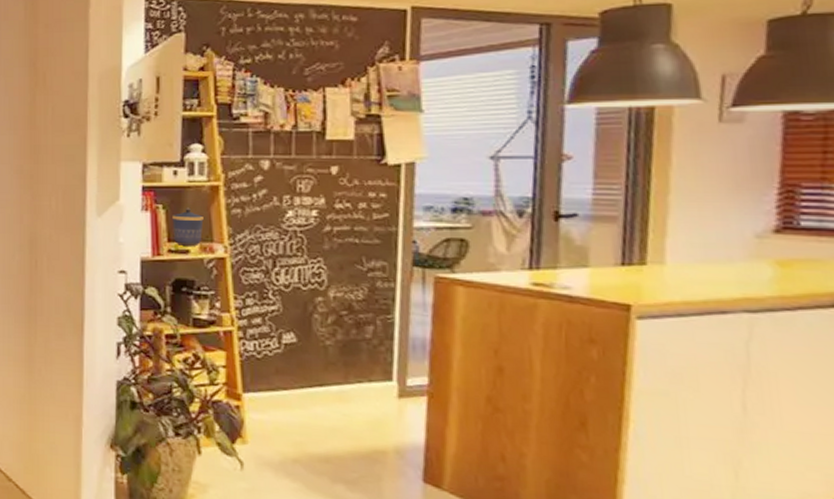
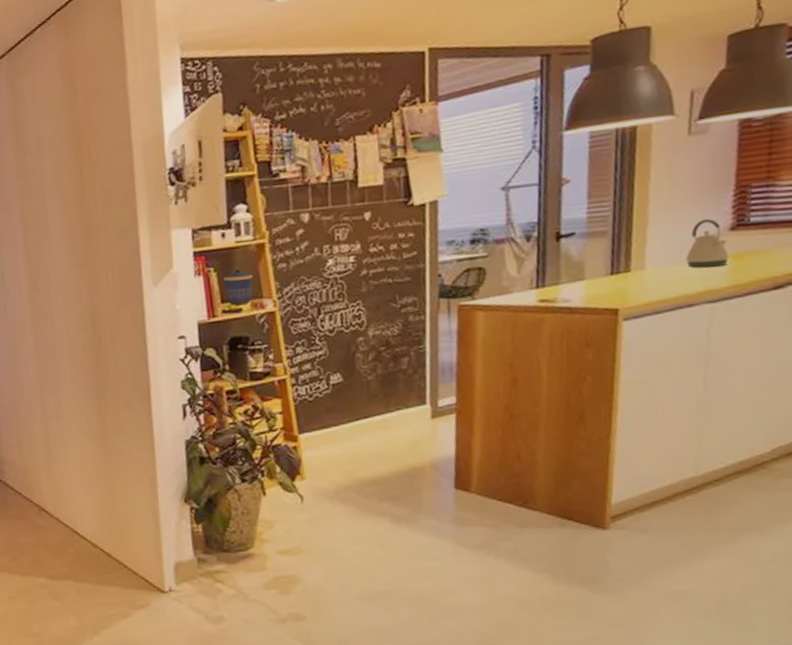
kettle: none [716,217,773,273] -> present [685,218,729,269]

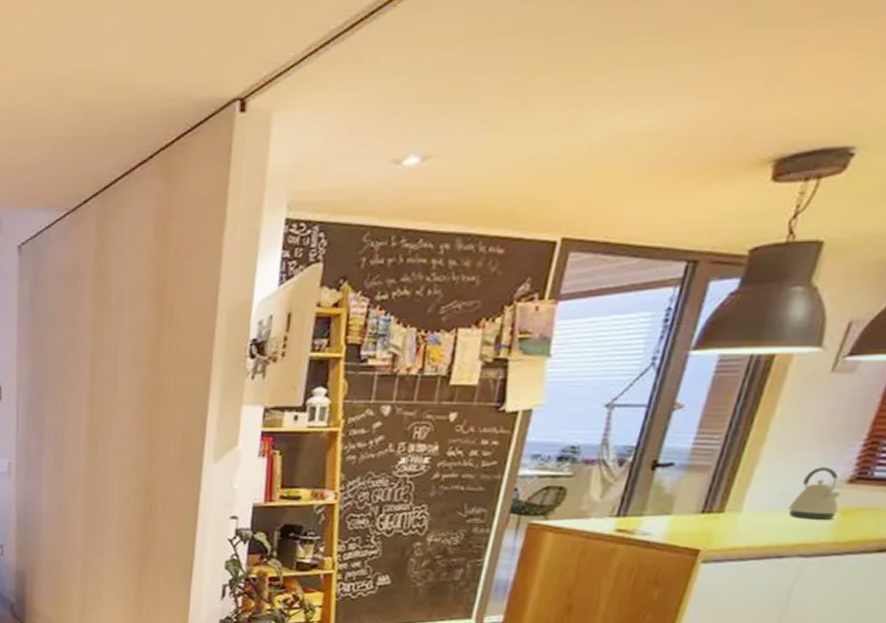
decorative jar: present [224,267,253,305] -> none [287,453,319,492]

